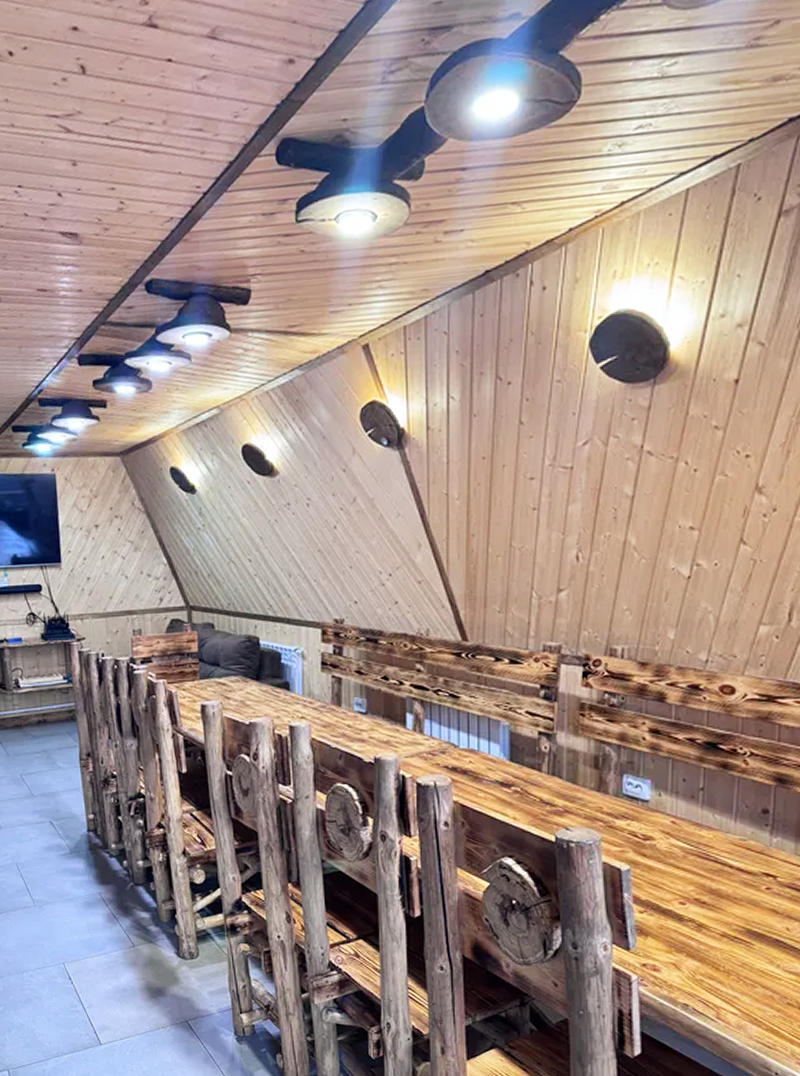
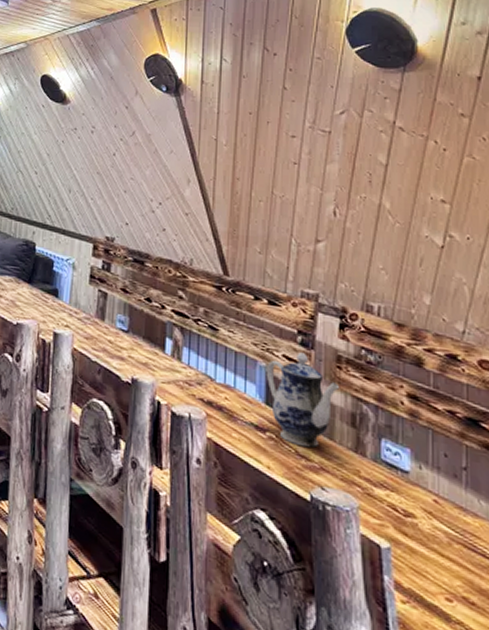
teapot: none [509,706,582,795] -> present [266,352,339,448]

